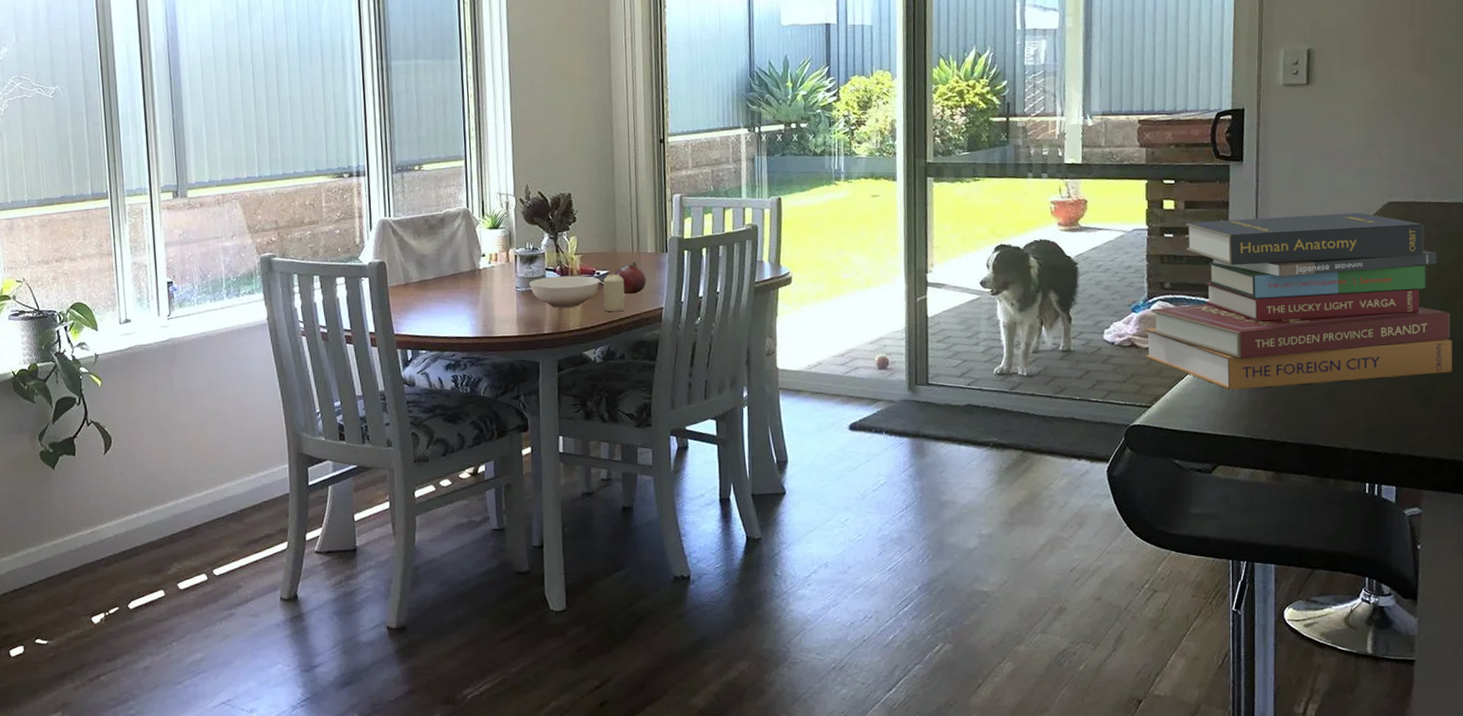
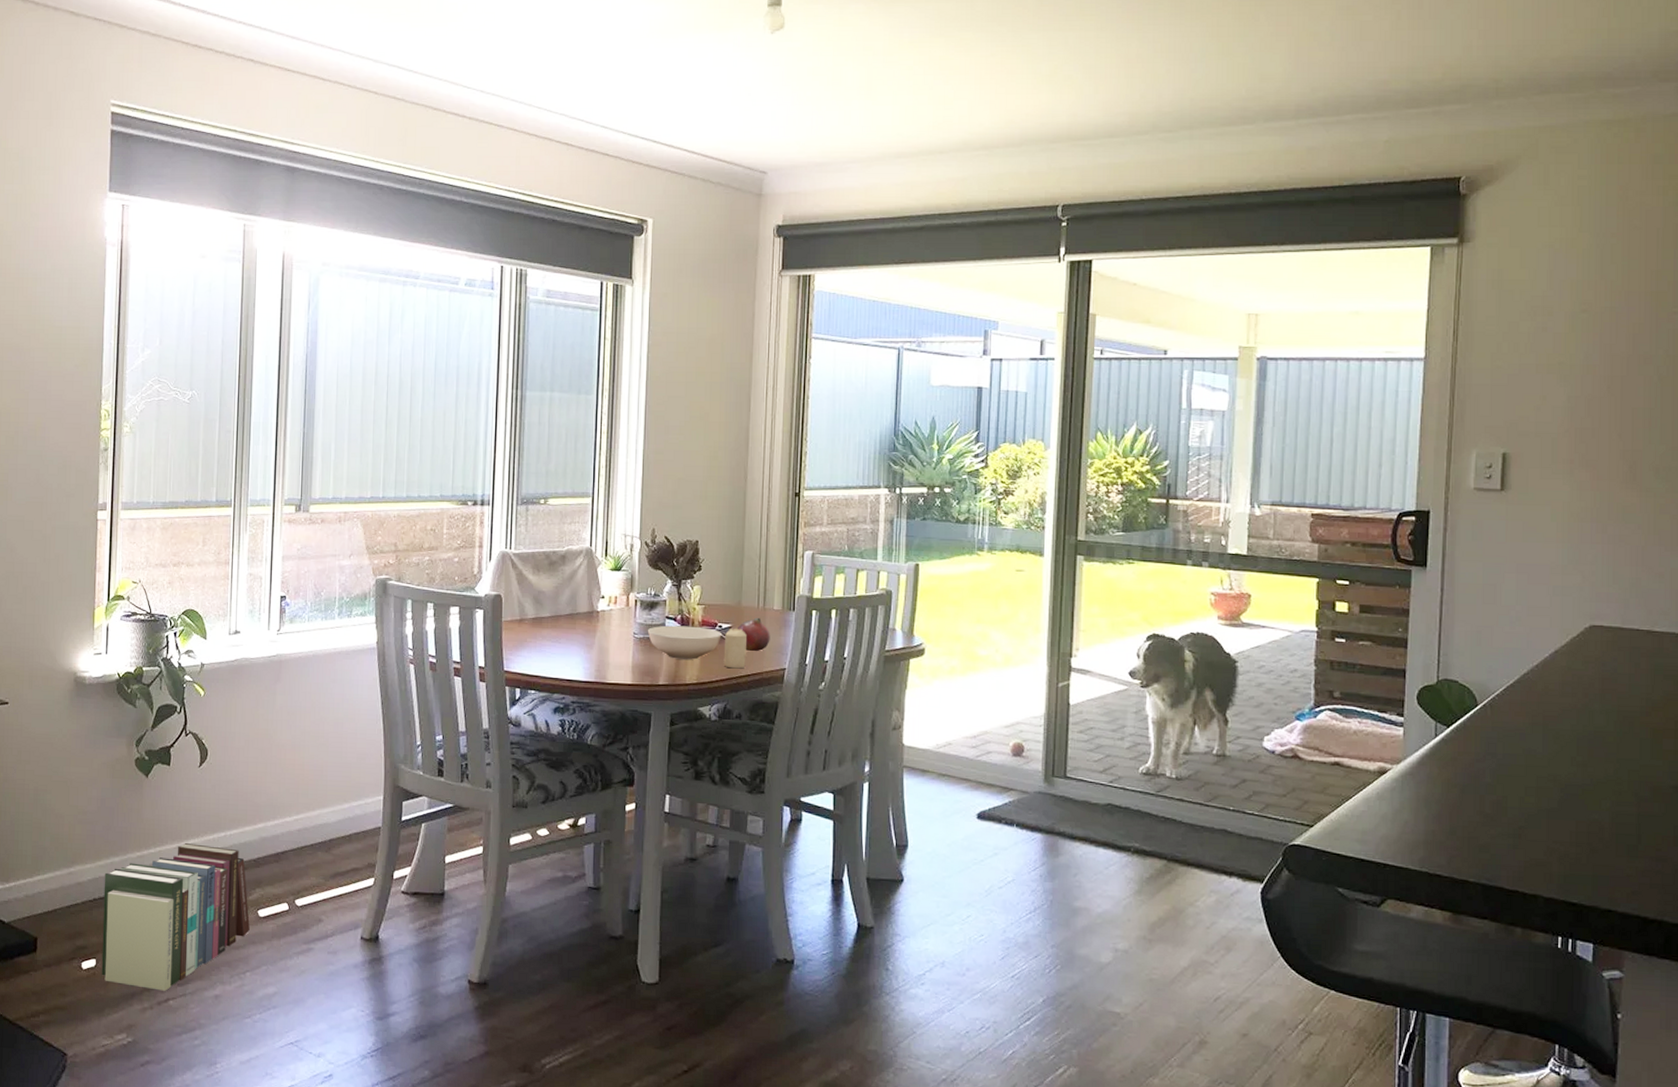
books: none [22,527,172,668] -> present [101,843,250,991]
books: present [1145,212,1452,390] -> none [1309,628,1662,822]

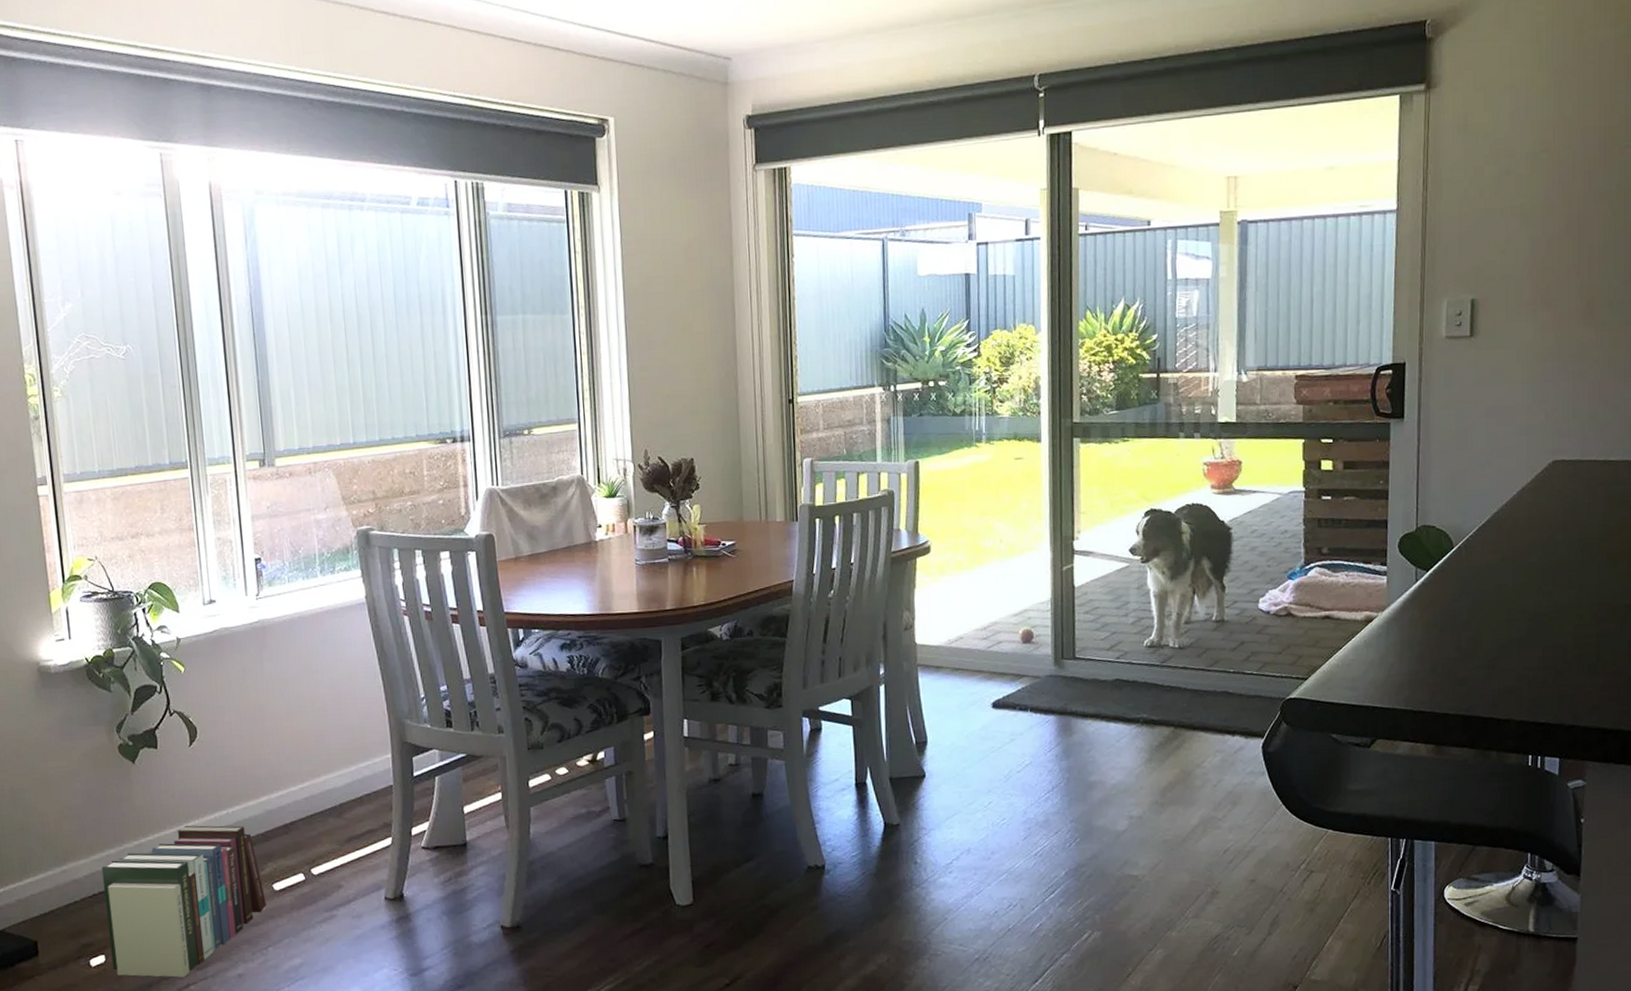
bowl: present [647,625,721,660] -> none [649,547,726,582]
candle: present [723,628,746,669] -> none [729,544,753,586]
fruit: present [737,617,770,652] -> none [740,531,776,567]

